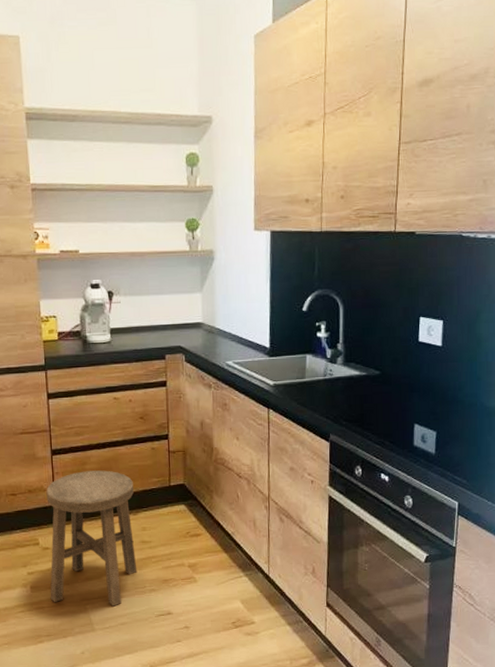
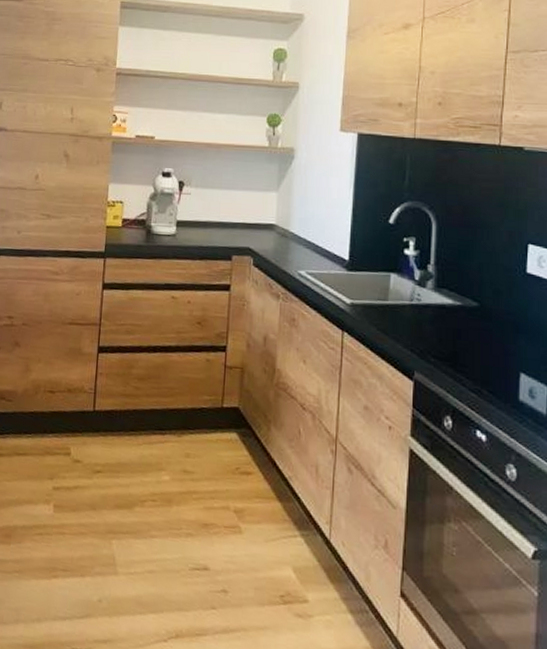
stool: present [46,470,138,607] -> none [73,375,182,547]

